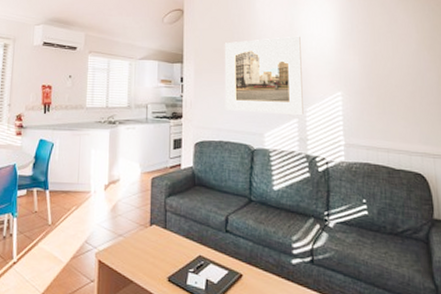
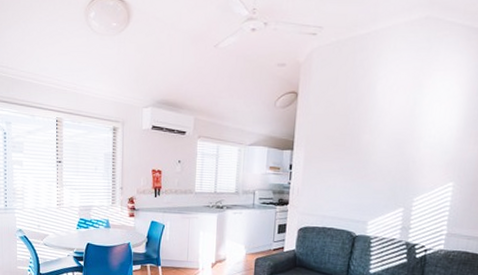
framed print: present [224,36,304,115] -> none [332,122,420,204]

